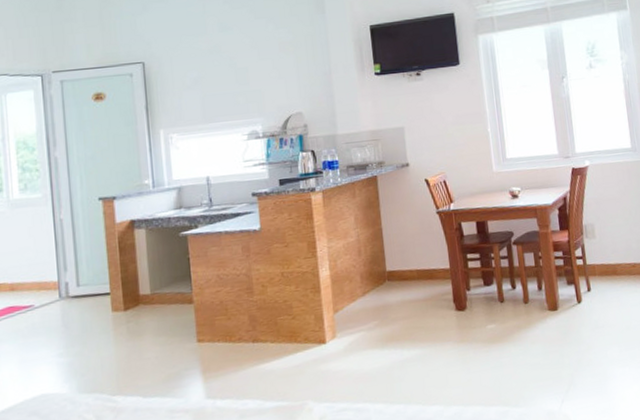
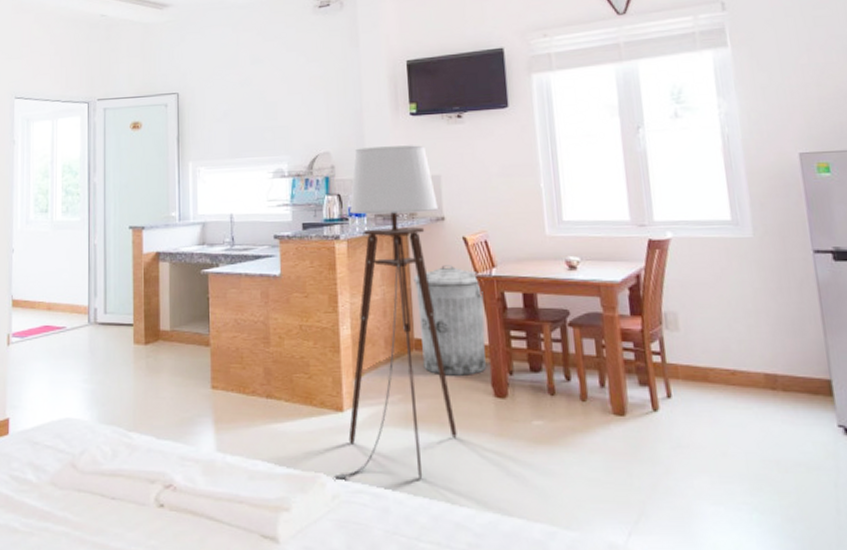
floor lamp: none [319,101,426,406] -> present [332,145,457,483]
trash can: none [383,204,449,299] -> present [413,265,487,376]

